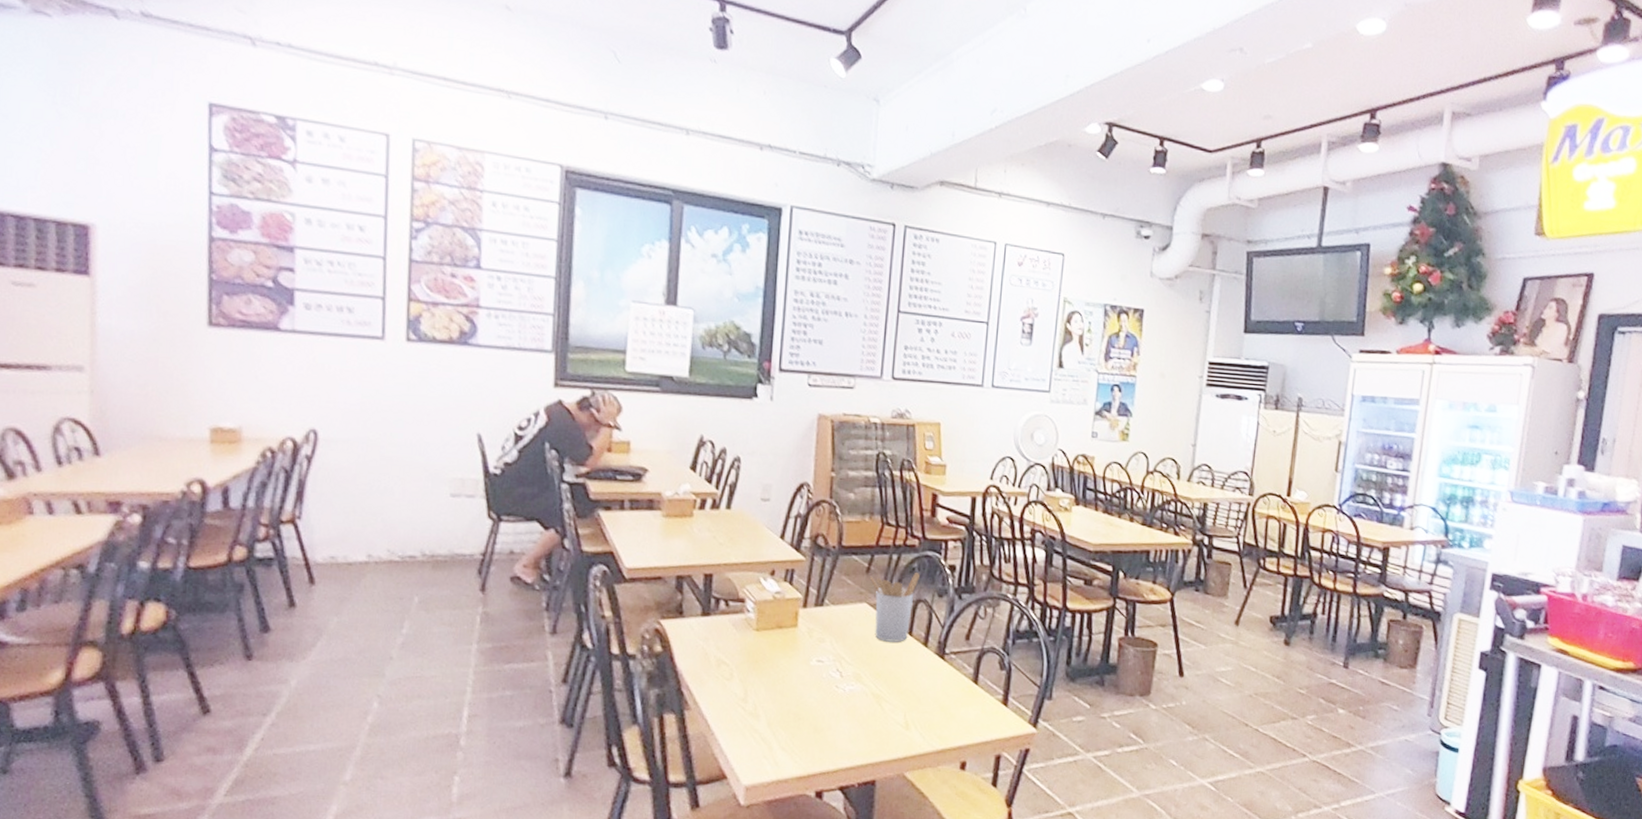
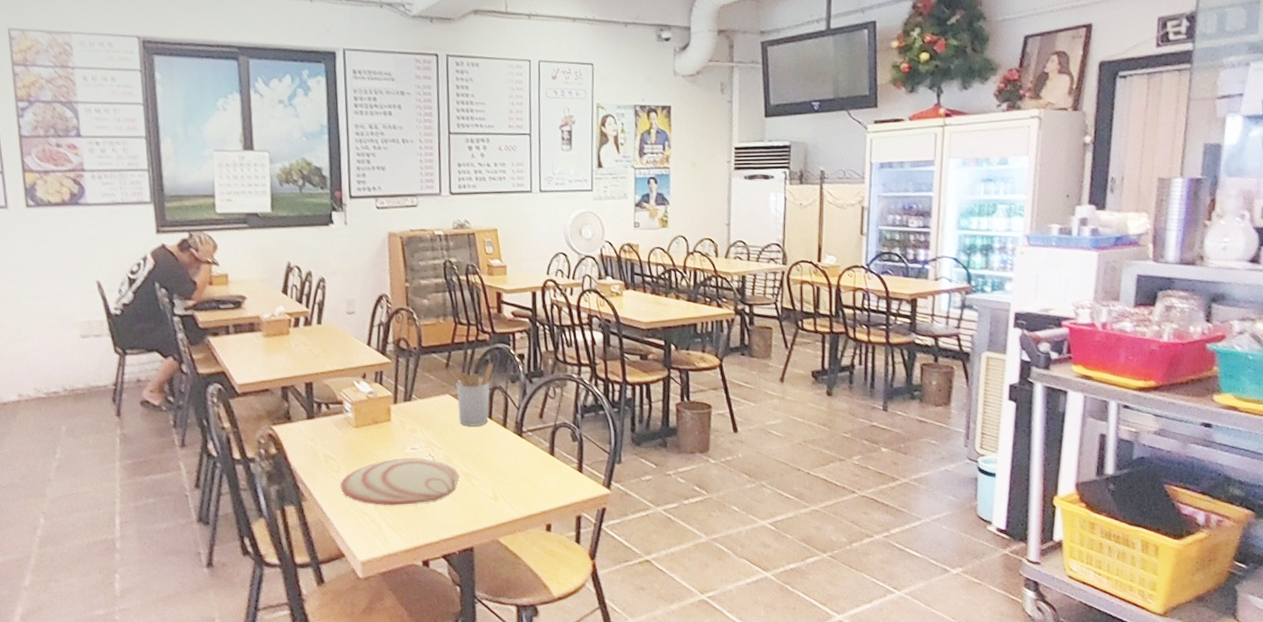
plate: none [731,670,868,725] -> present [340,457,459,506]

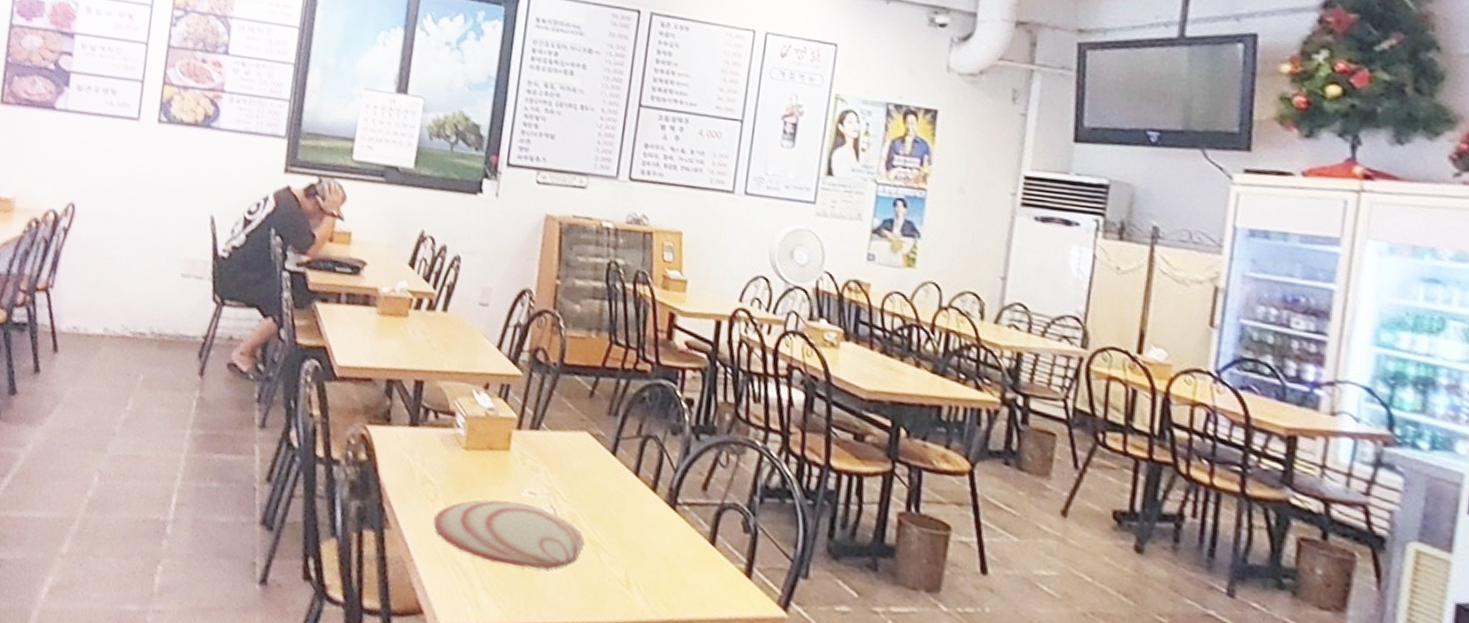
utensil holder: present [450,364,493,427] -> none [593,401,651,483]

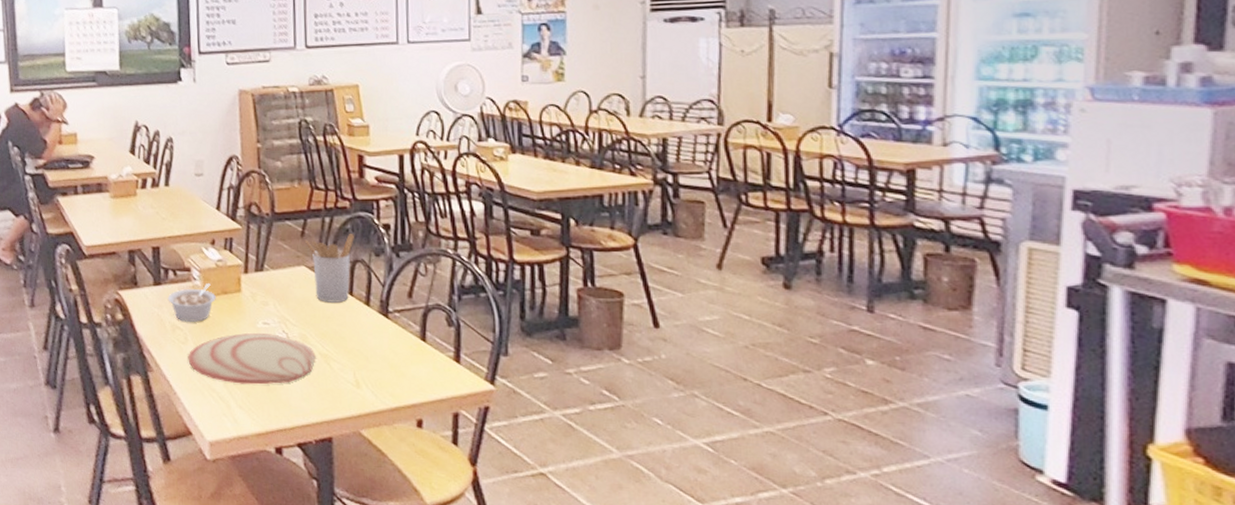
legume: none [422,434,479,478] -> present [167,283,216,323]
utensil holder: none [593,401,651,483] -> present [305,234,354,303]

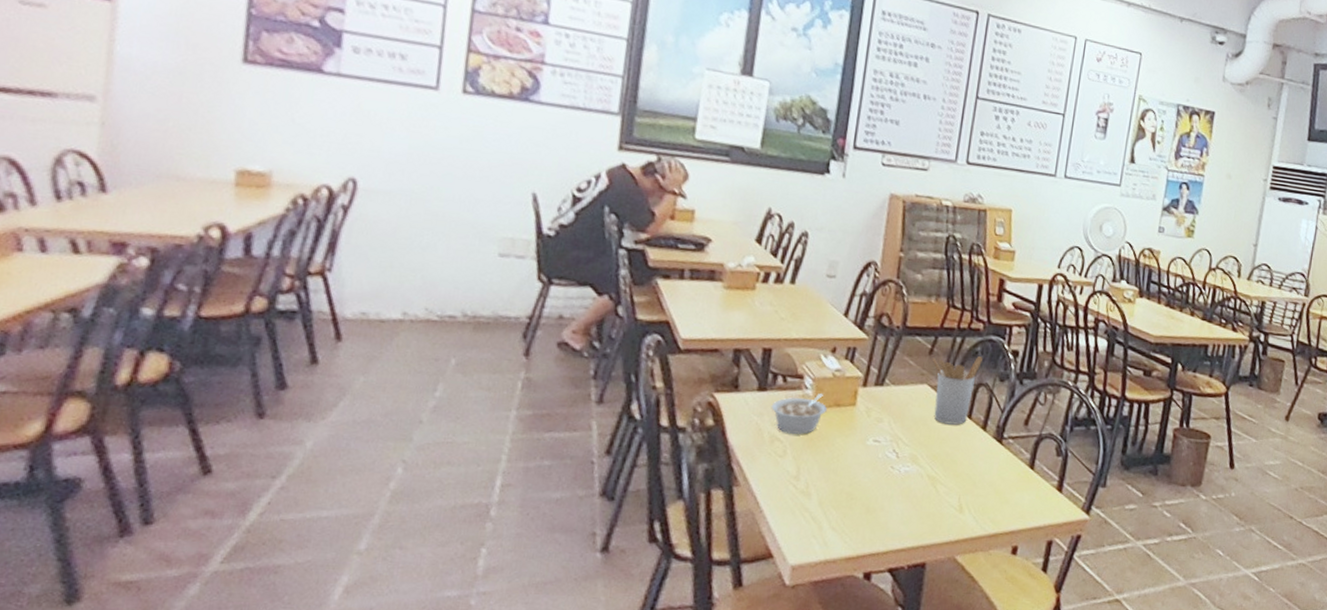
plate: present [188,332,316,385] -> none [783,449,923,506]

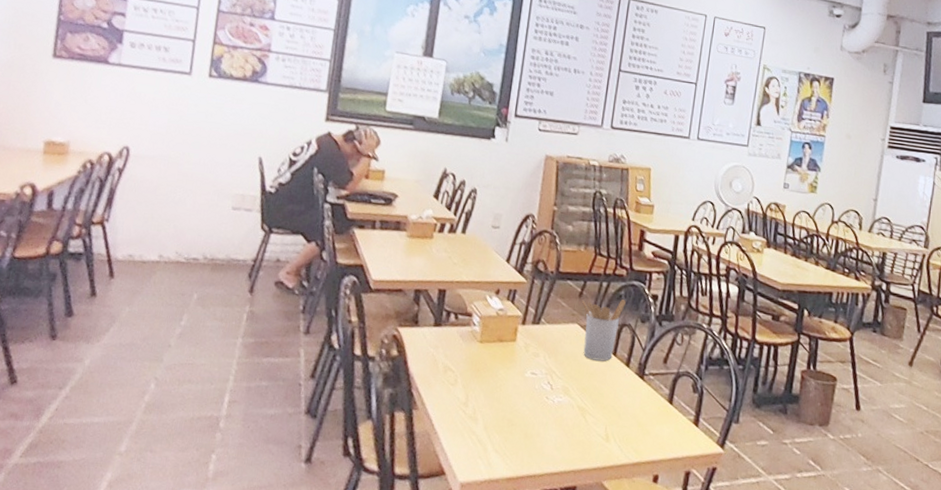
legume: present [771,393,827,435] -> none [445,330,492,366]

